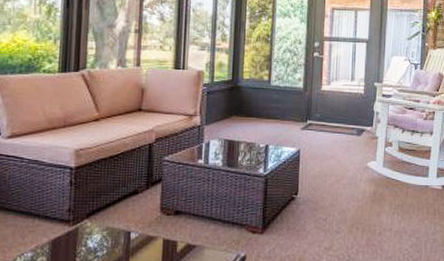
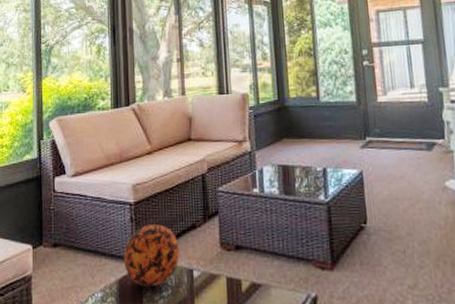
decorative ball: none [59,189,119,248] -> present [124,224,179,287]

